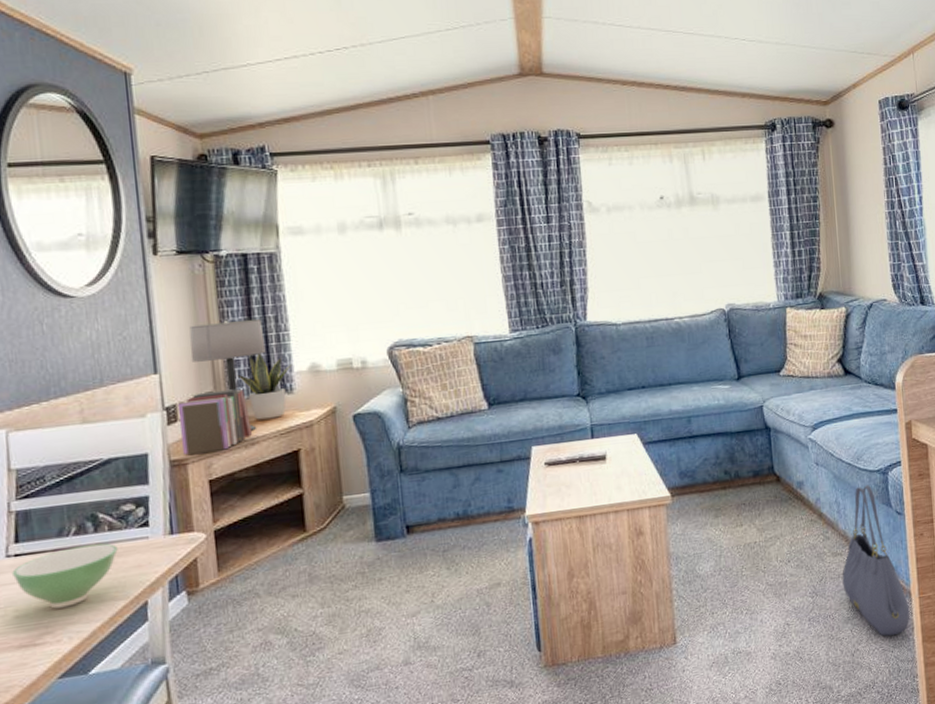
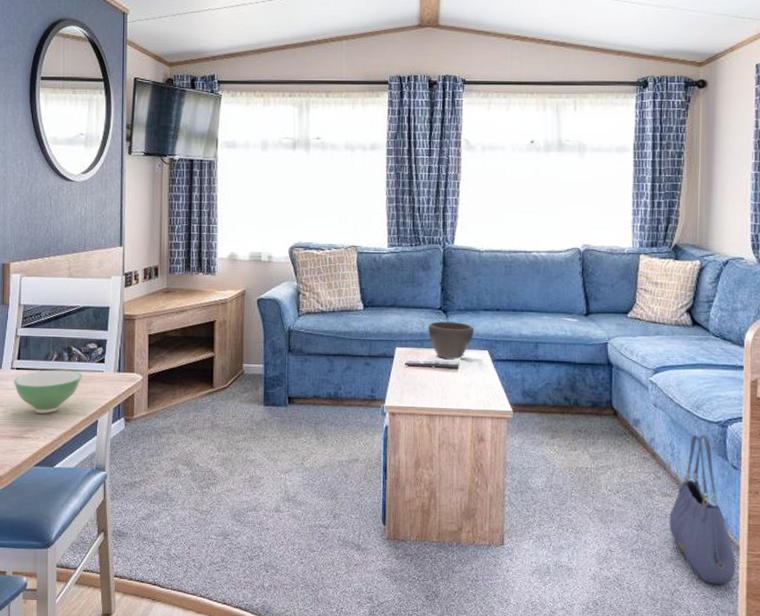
books: present [177,389,253,456] -> none [133,265,183,313]
table lamp: present [189,318,266,431] -> none [146,210,199,301]
potted plant: present [236,353,293,420] -> none [176,240,217,293]
bowl: none [567,407,620,451] -> present [428,321,474,360]

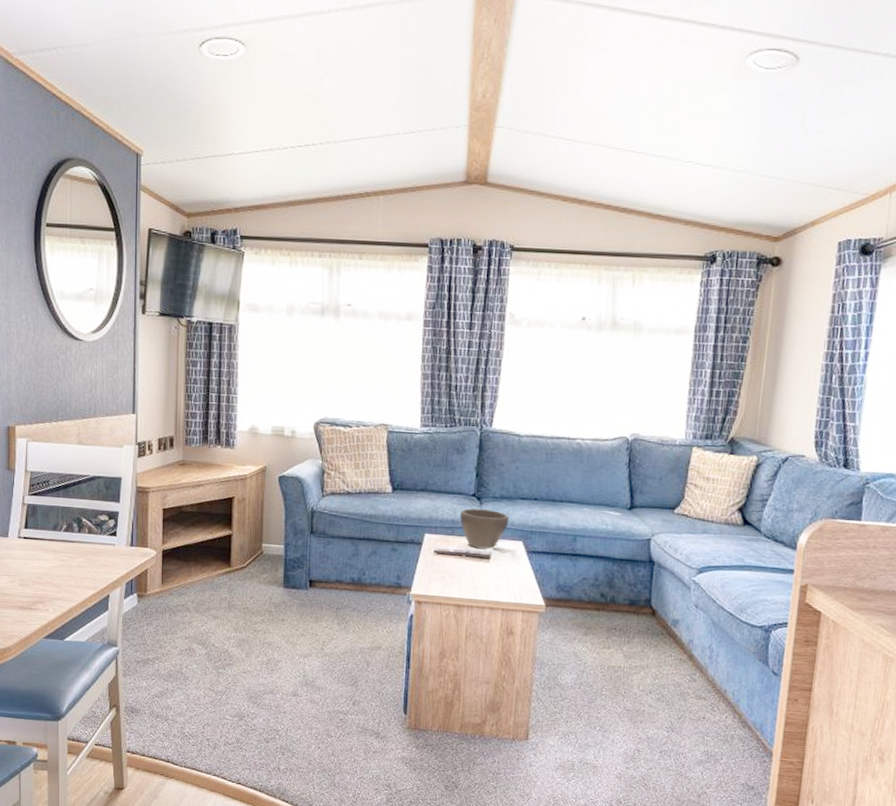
bowl: present [14,370,82,414] -> none [21,540,93,586]
handbag: present [669,434,736,584] -> none [701,638,768,790]

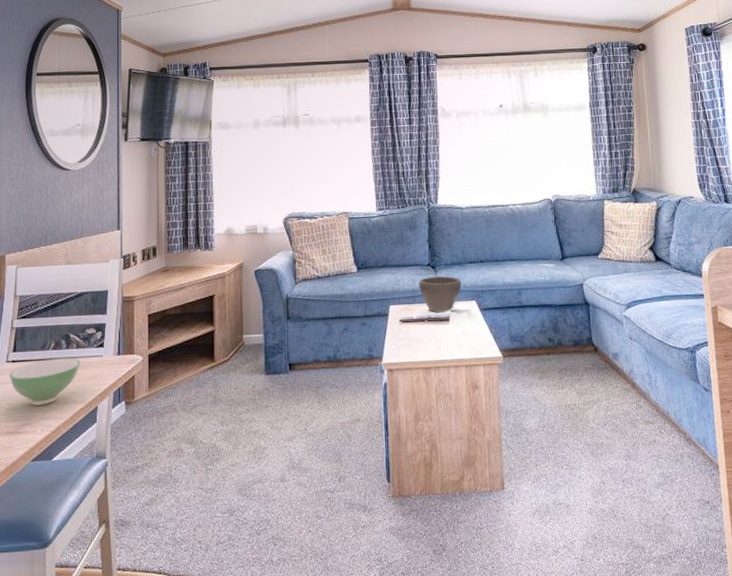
bowl: none [21,540,93,586] -> present [9,358,81,406]

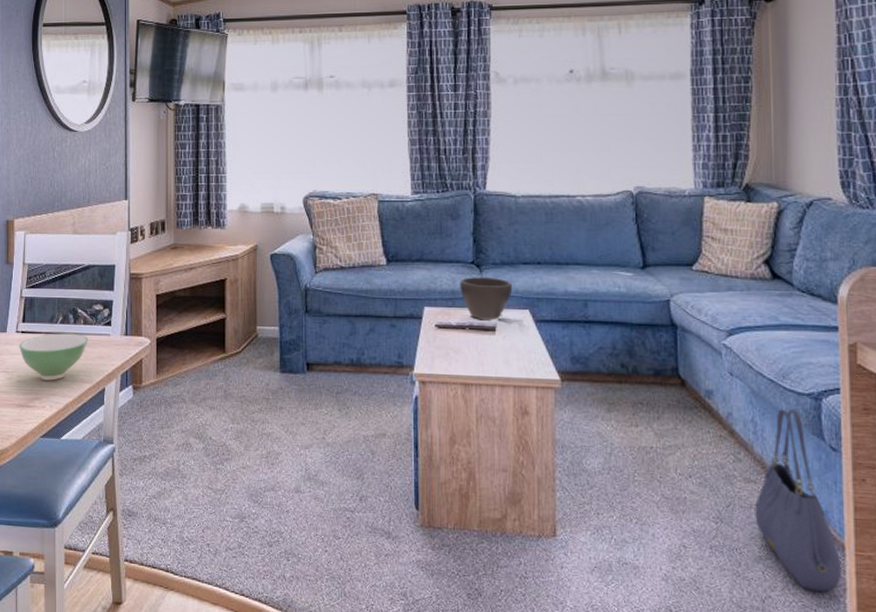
handbag: none [653,361,718,505] -> present [755,408,842,592]

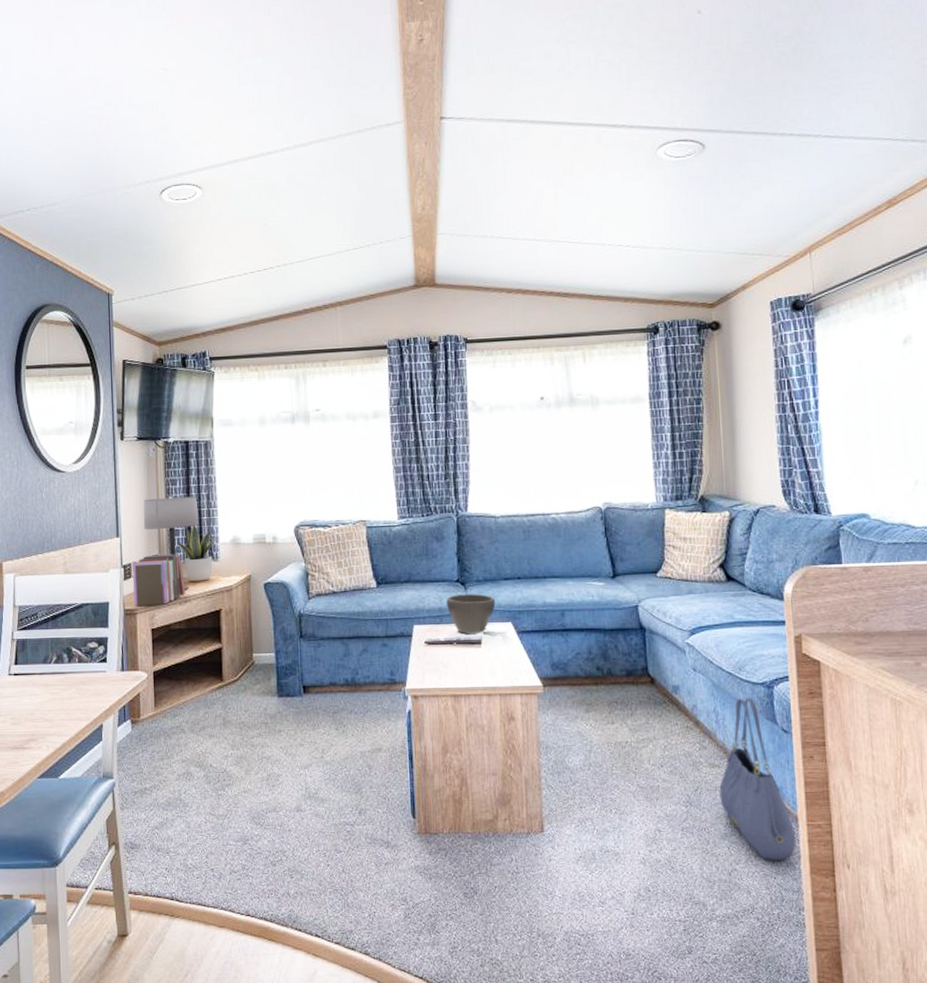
bowl: present [19,333,88,381] -> none [12,672,84,721]
books: none [139,219,192,272] -> present [132,554,186,607]
table lamp: none [152,159,207,257] -> present [143,495,199,590]
potted plant: none [183,191,226,249] -> present [176,525,219,582]

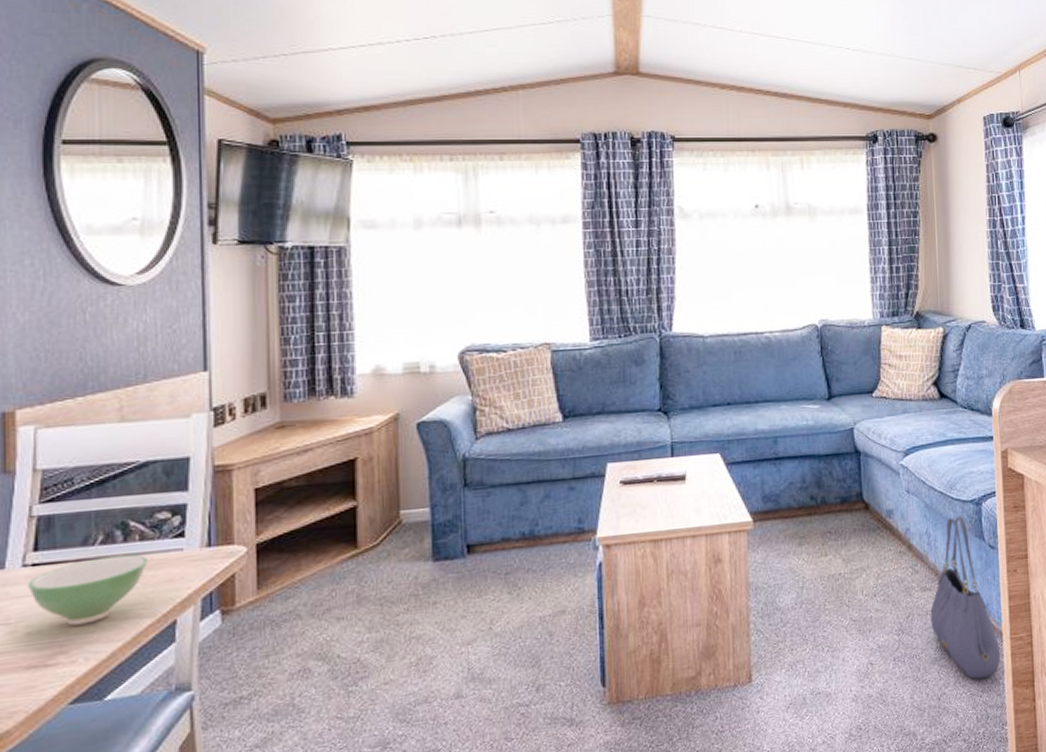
bowl: none [12,672,84,721] -> present [28,554,148,626]
books: present [132,554,186,607] -> none [226,390,307,461]
table lamp: present [143,495,199,590] -> none [245,316,327,436]
potted plant: present [176,525,219,582] -> none [293,353,355,425]
bowl: present [446,594,496,635] -> none [646,423,703,470]

